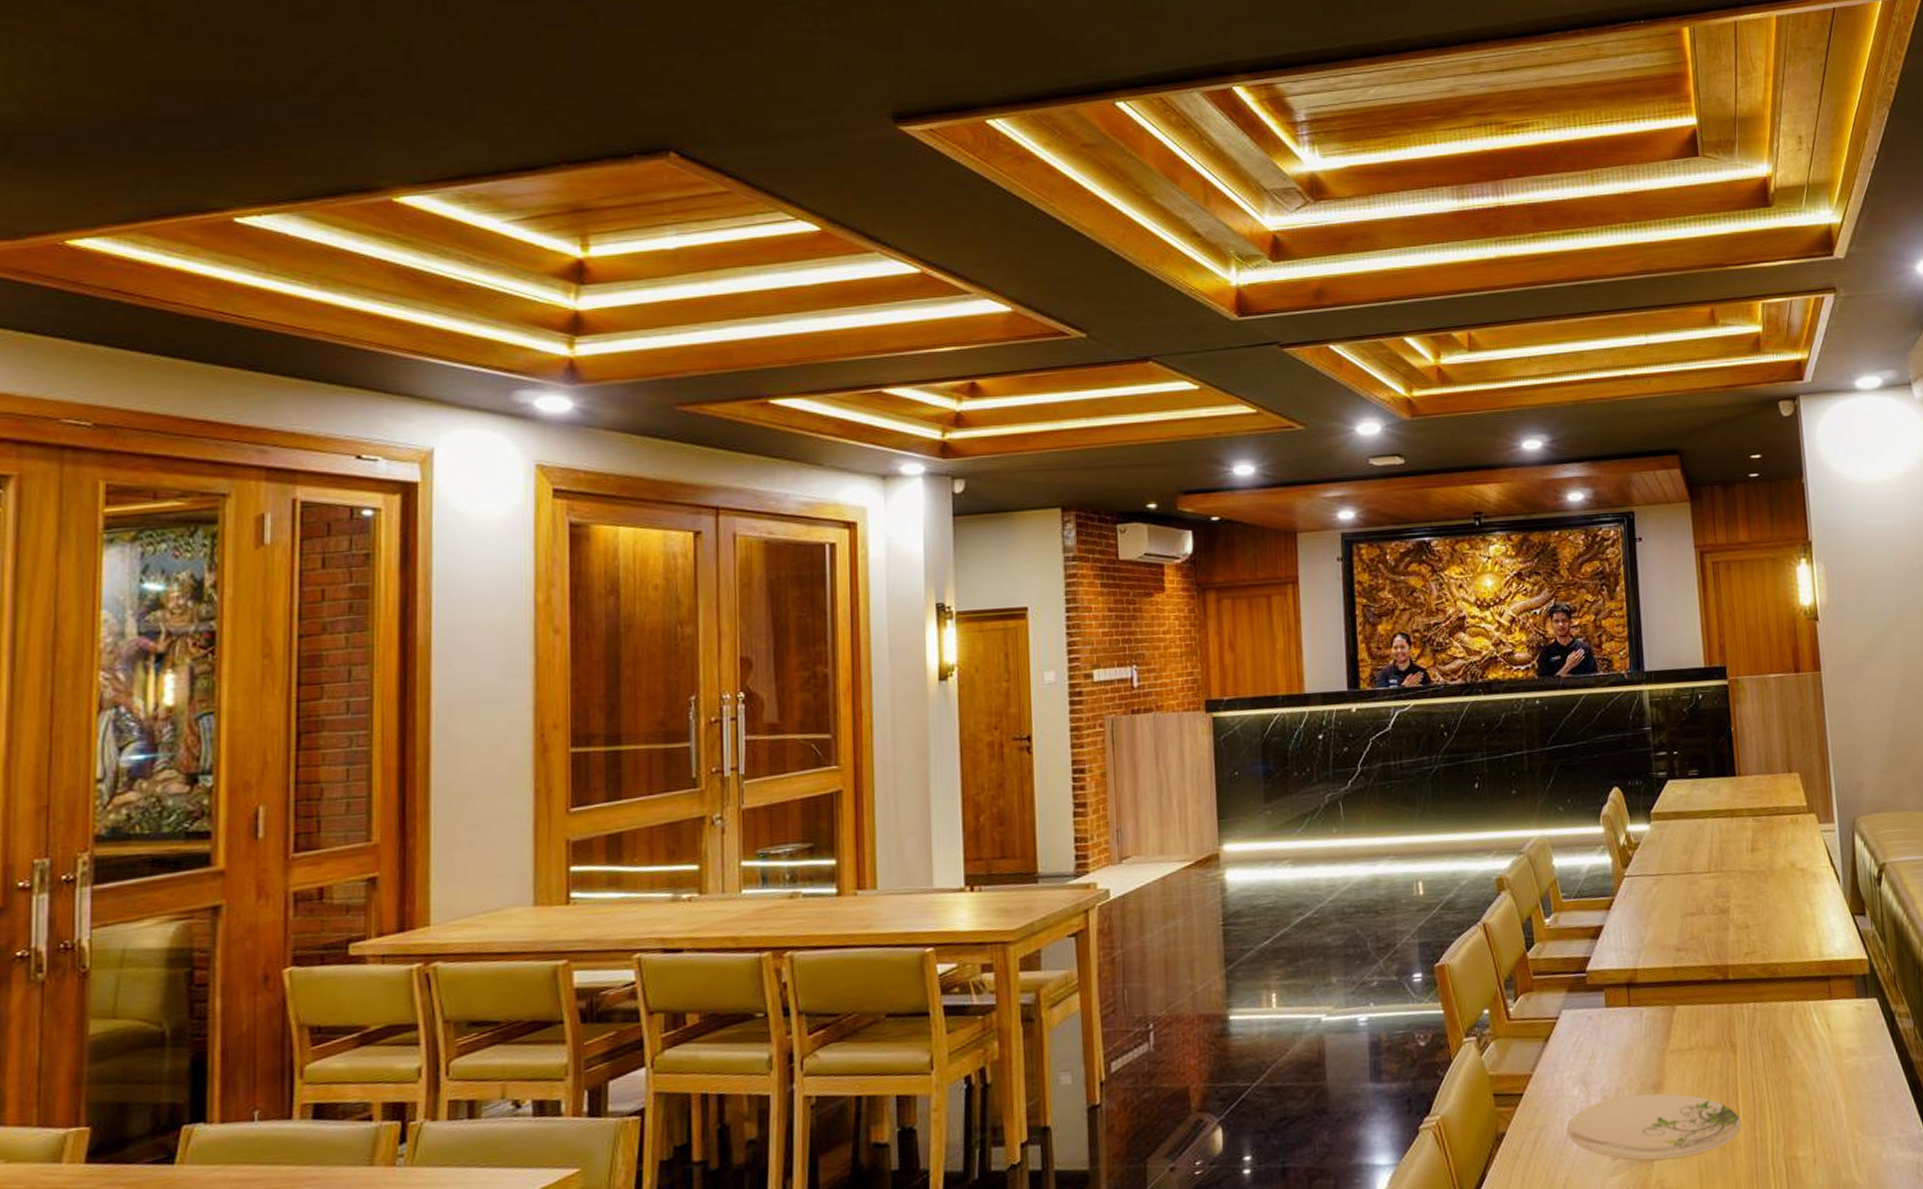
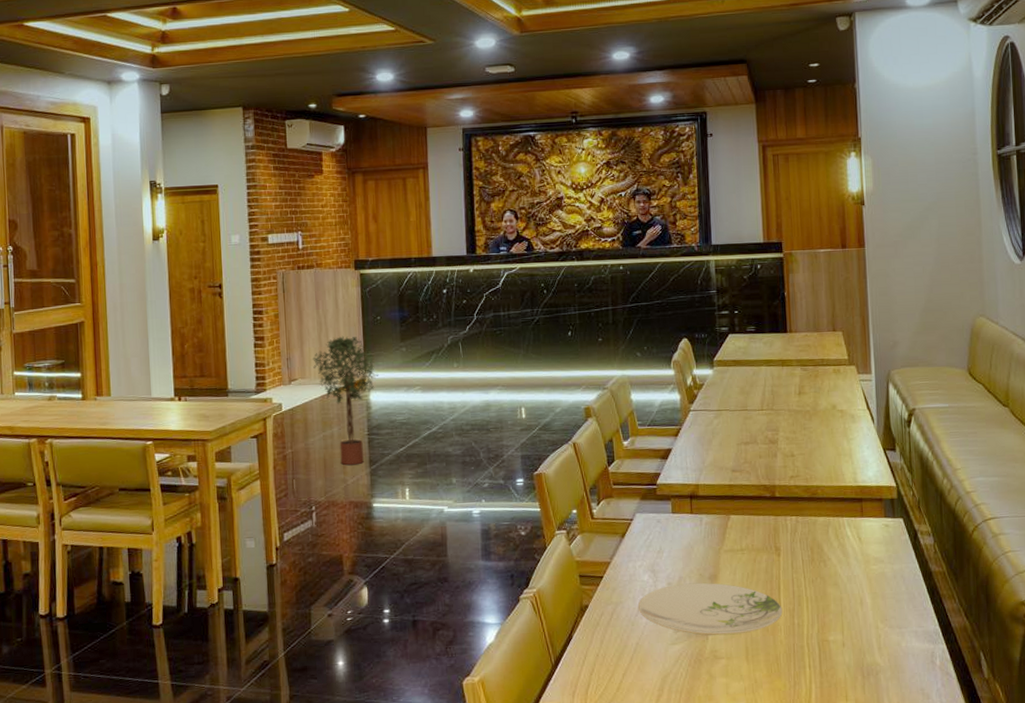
potted tree: none [1151,797,1237,968] -> present [313,335,379,466]

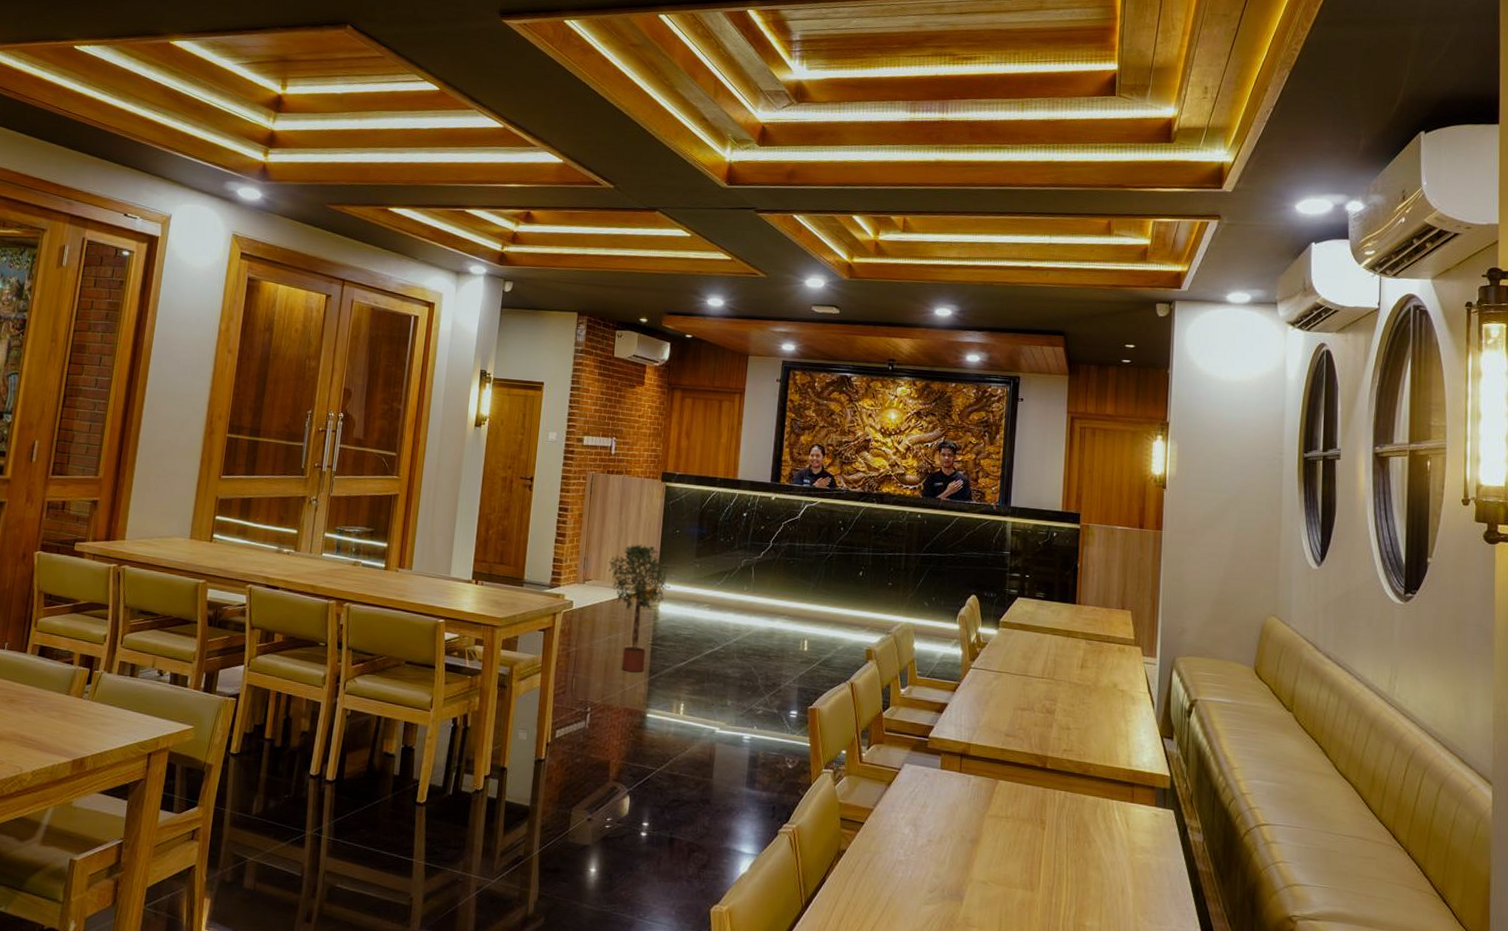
plate: present [637,582,783,636] -> none [895,842,1041,904]

